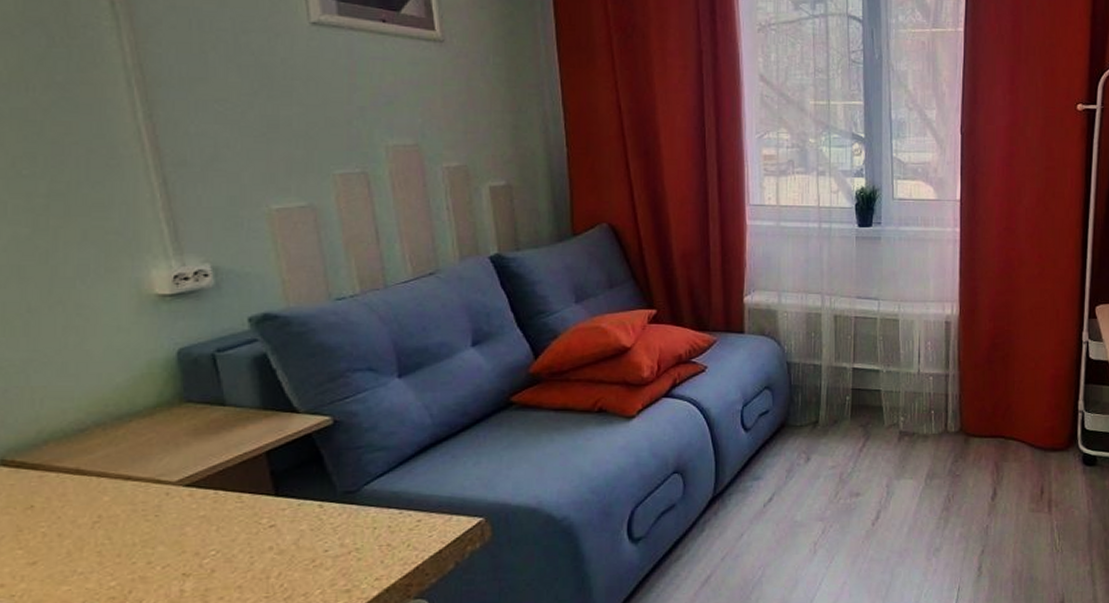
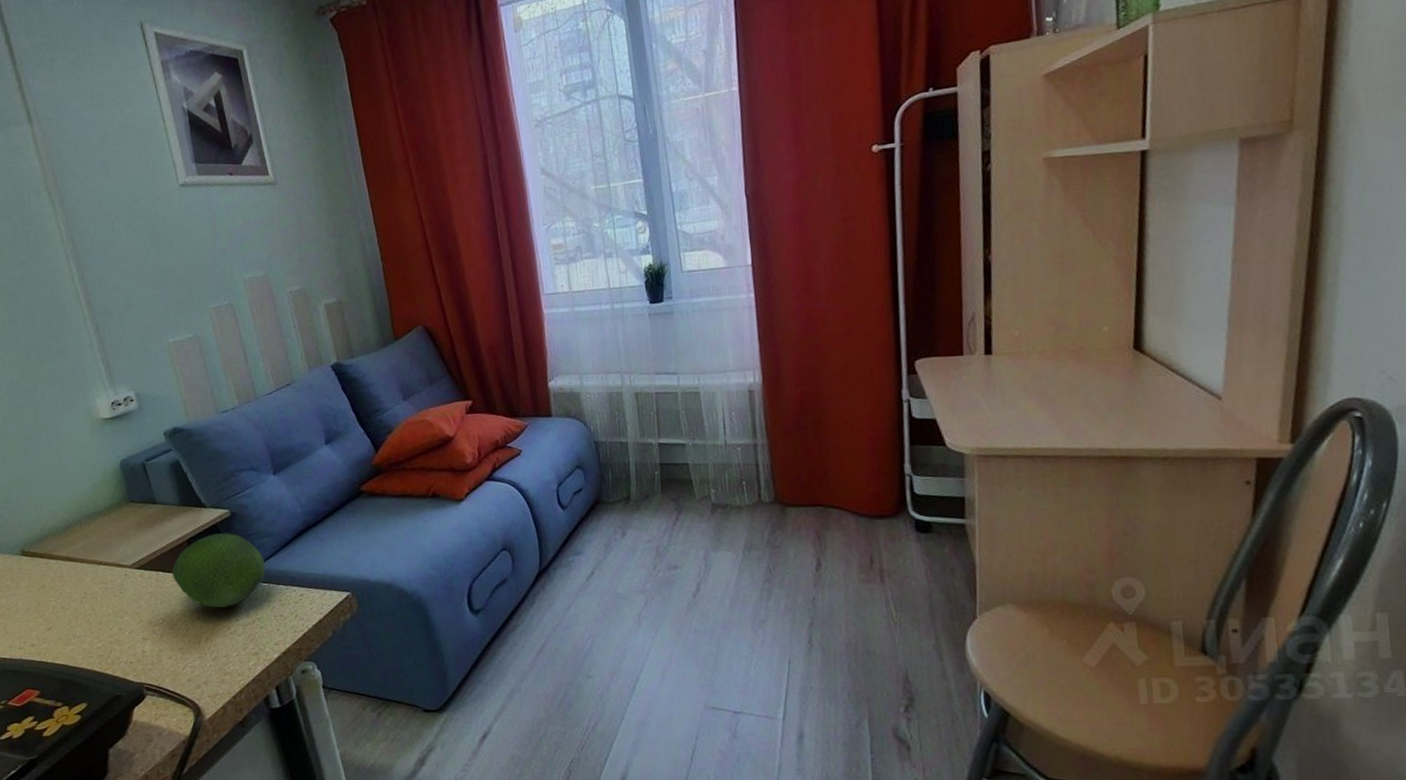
fruit: none [238,445,374,536] -> present [172,533,266,608]

